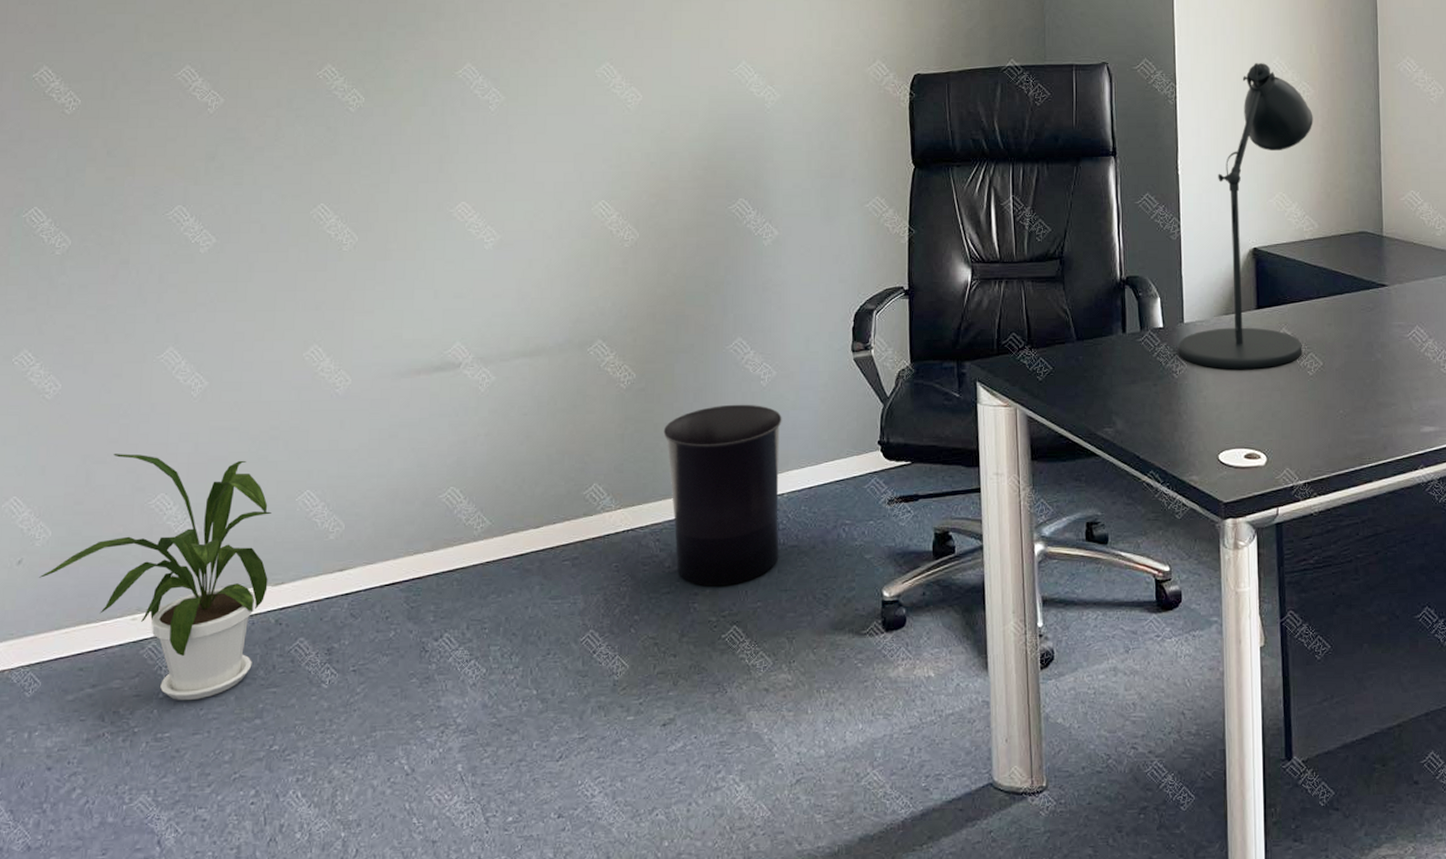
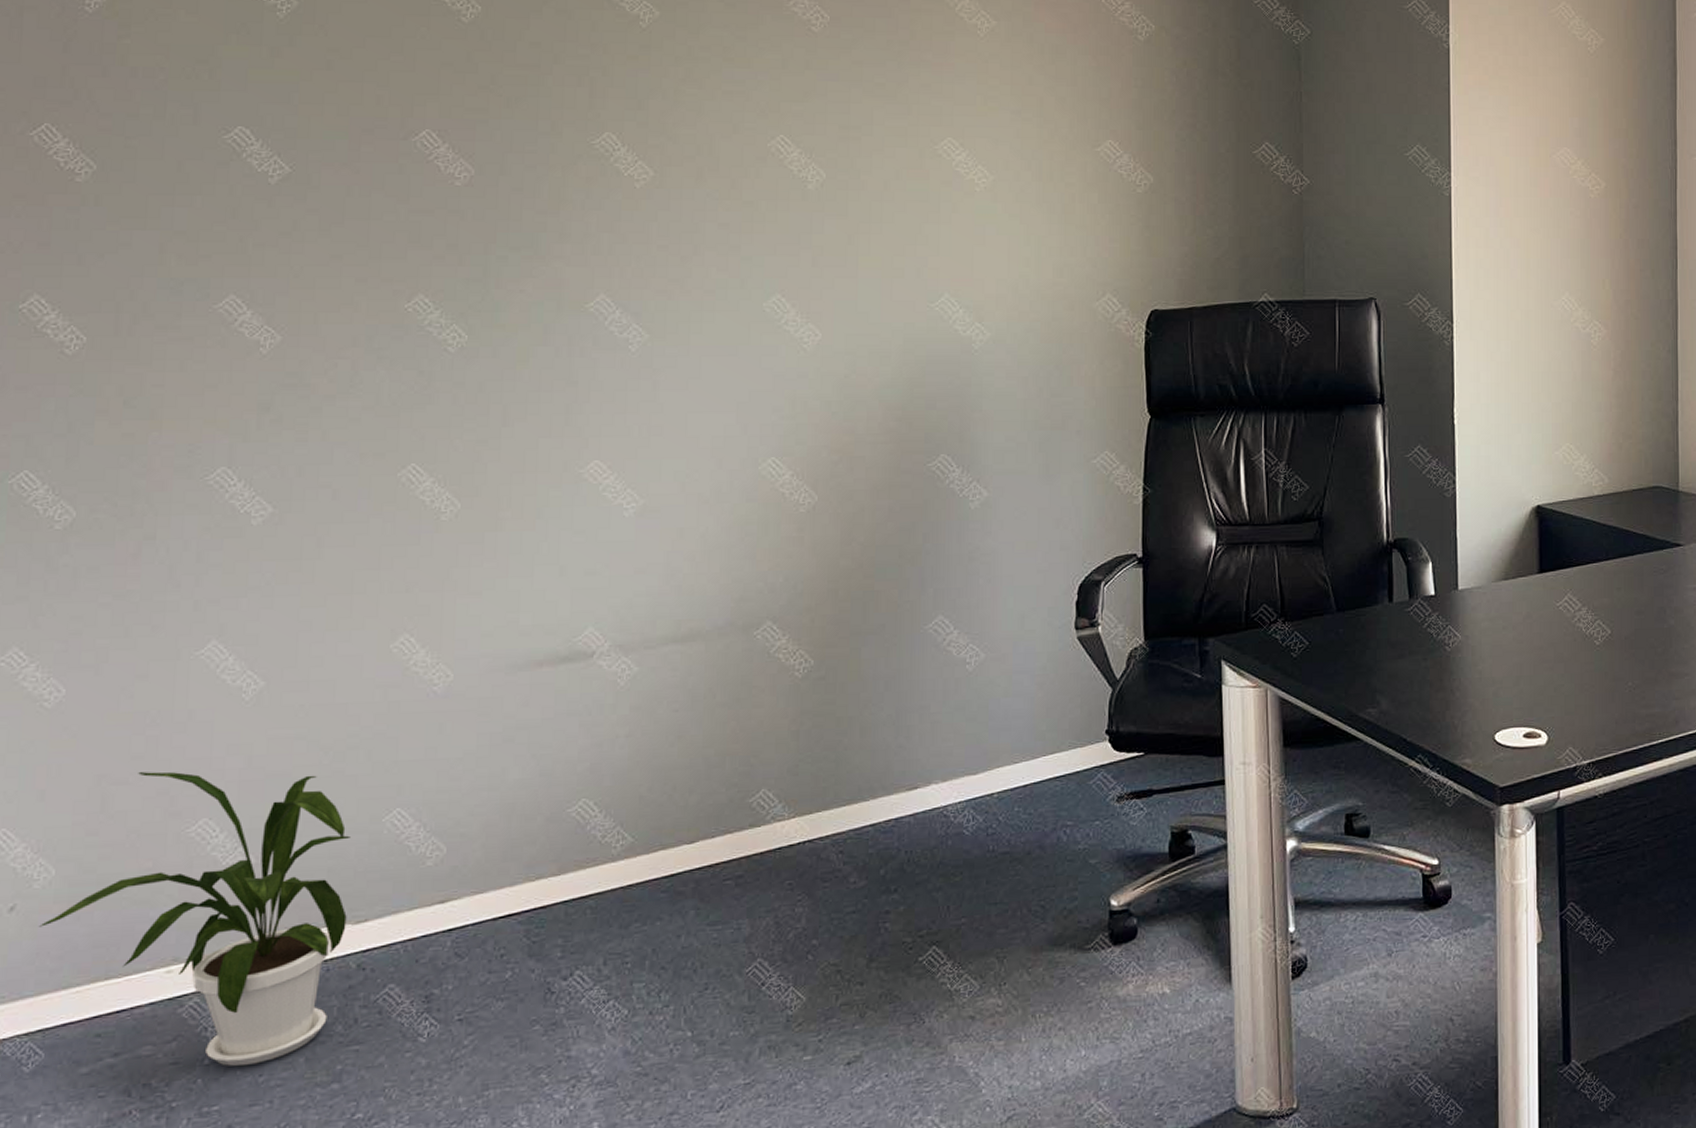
waste bin: present [663,404,782,586] -> none [848,692,992,903]
desk lamp: present [1178,63,1313,369] -> none [1452,299,1605,640]

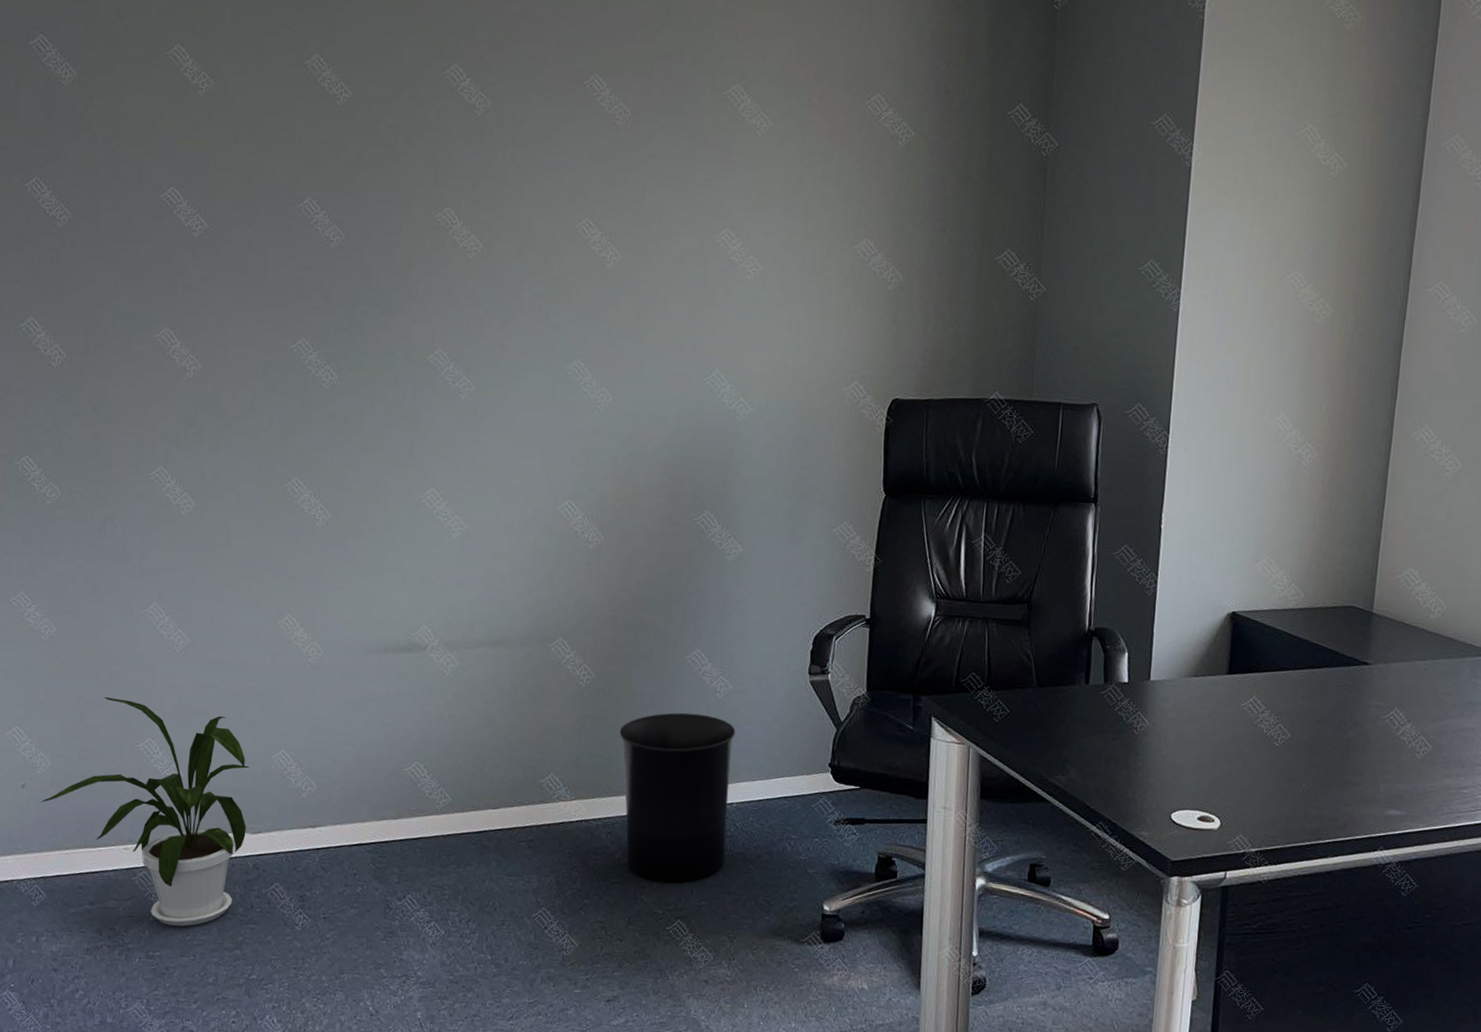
waste bin: none [848,692,992,903] -> present [619,712,736,883]

